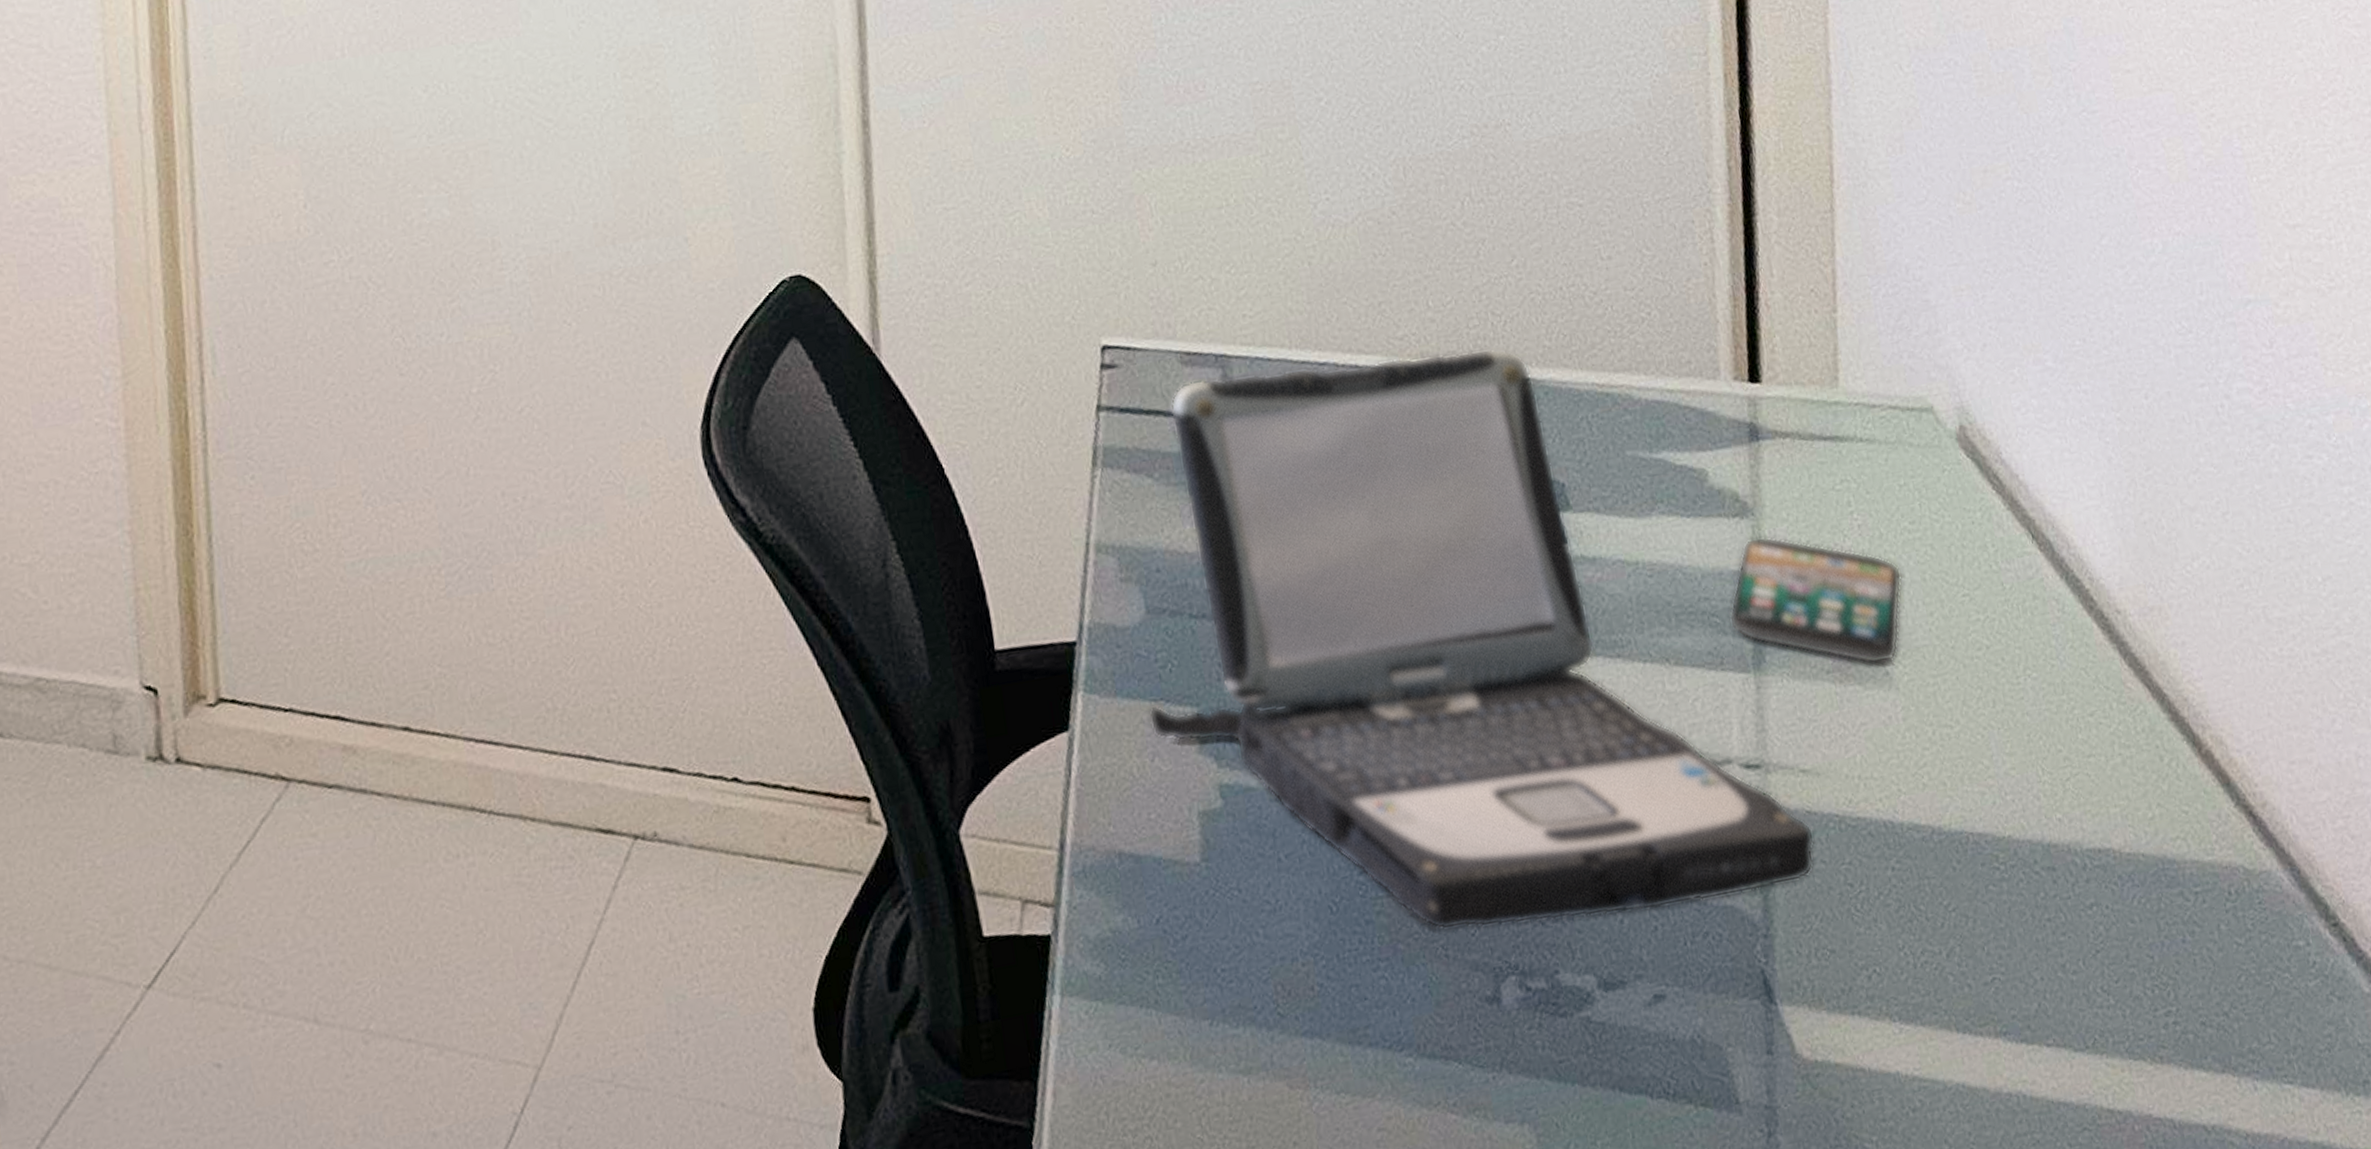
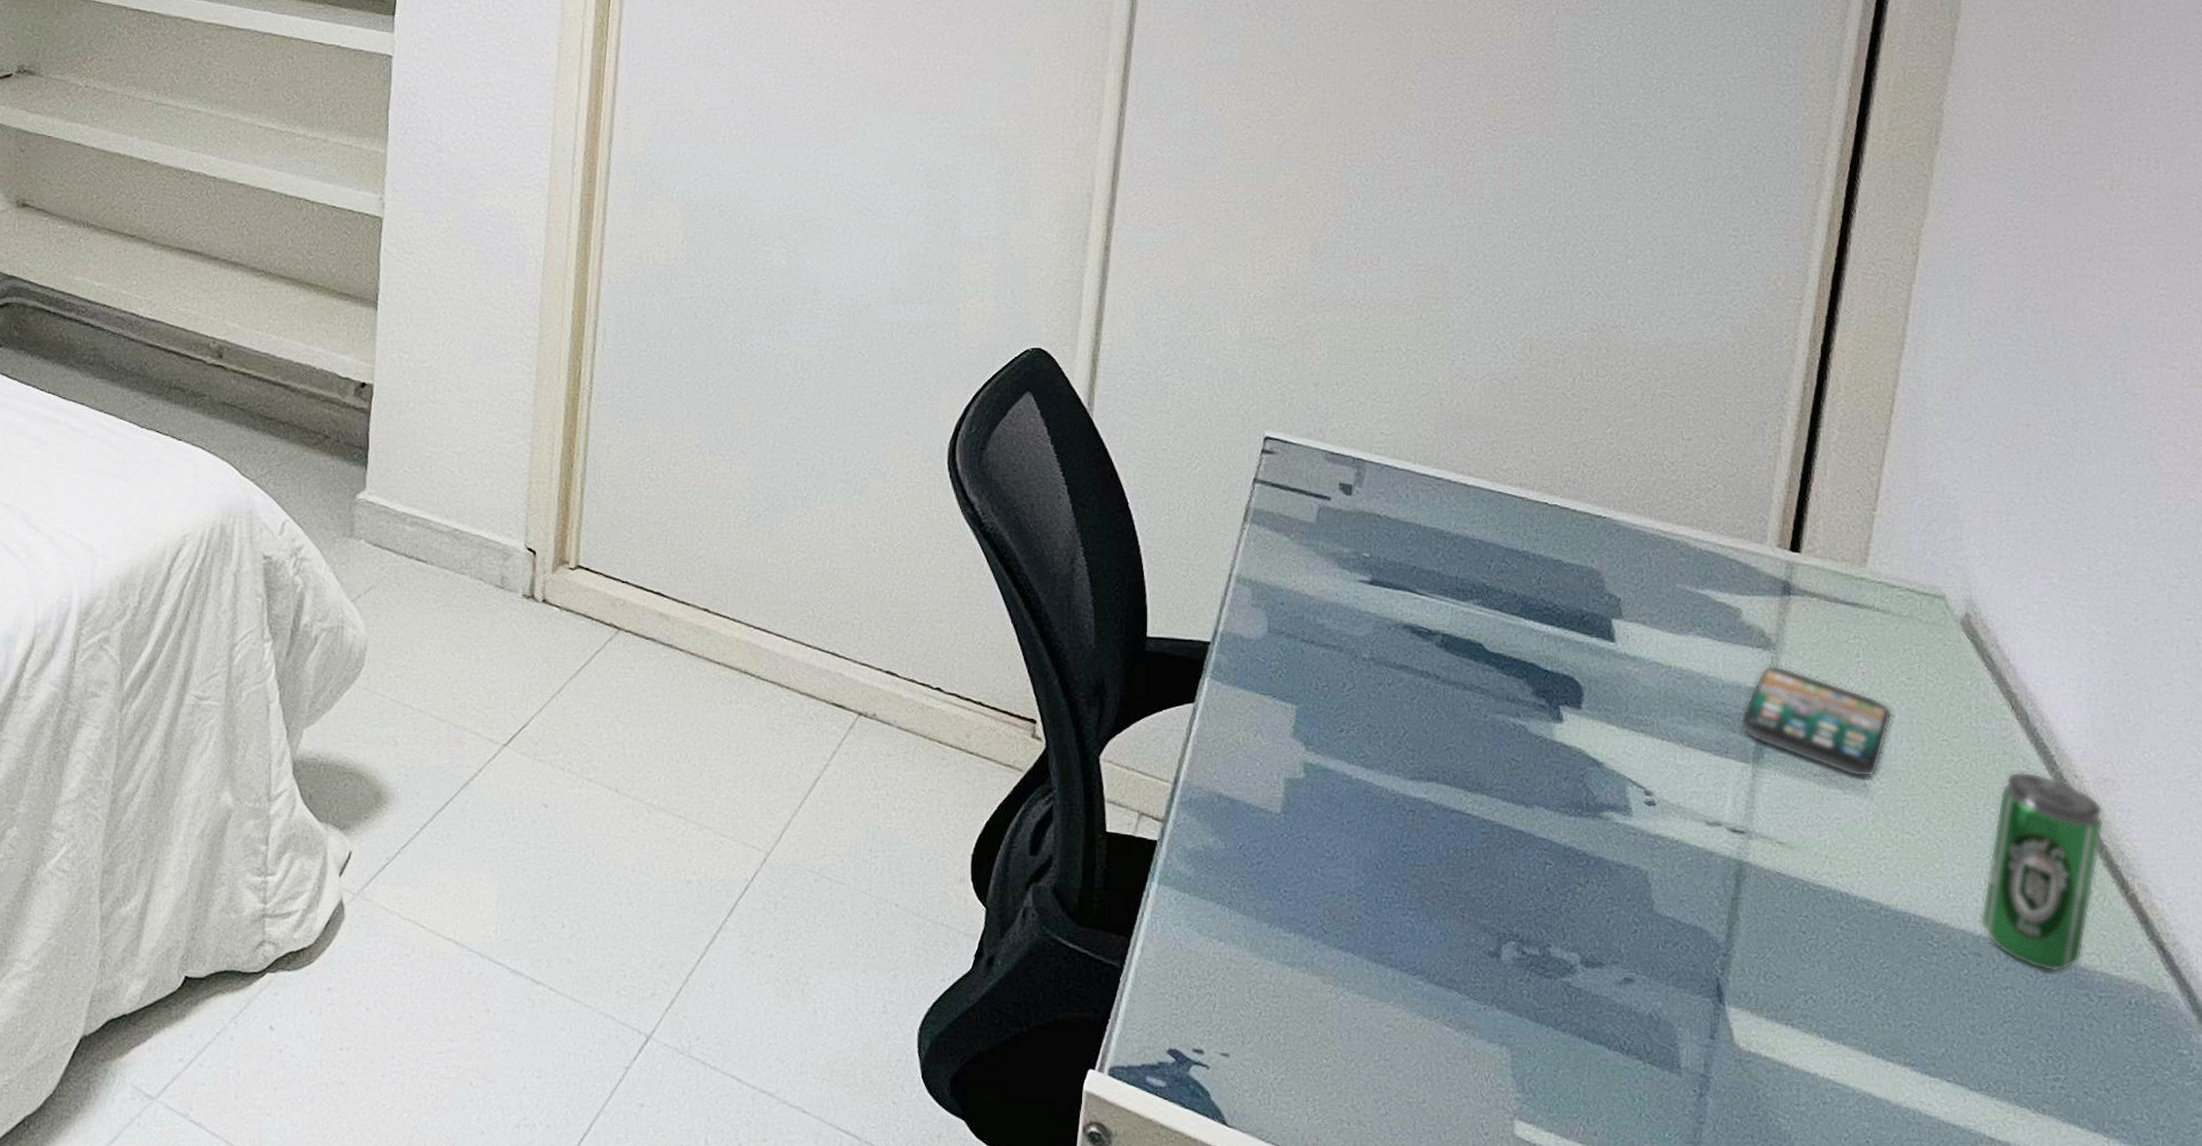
laptop: present [1149,348,1815,931] -> none [1258,473,1780,921]
beverage can: none [2038,616,2167,873] -> present [1980,772,2105,972]

